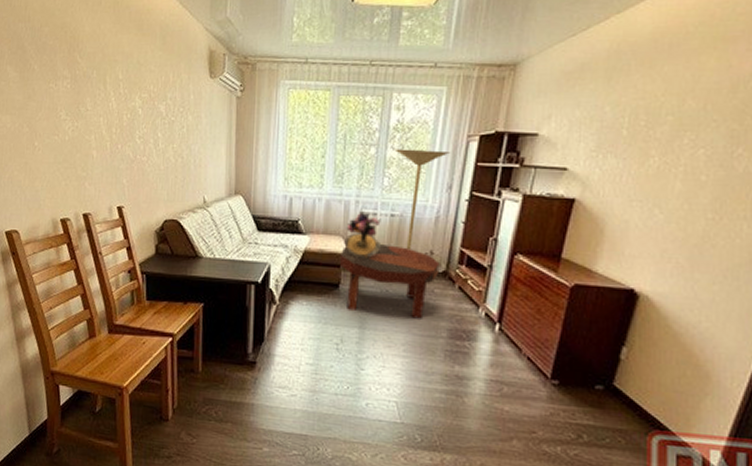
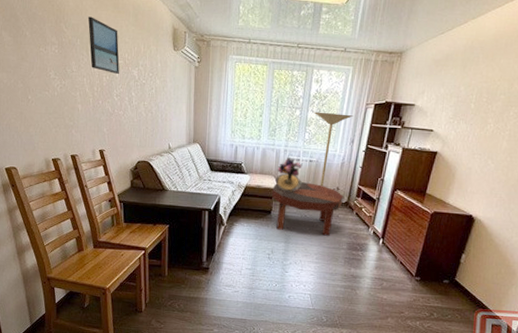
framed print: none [106,42,143,112] -> present [87,16,120,75]

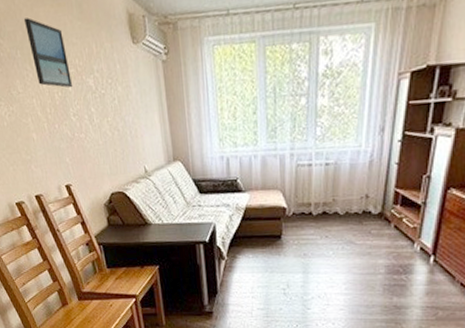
coffee table: present [271,182,343,236] -> none [279,193,376,260]
bouquet: present [275,158,303,192] -> none [283,163,319,209]
floor lamp: present [313,112,354,187] -> none [324,92,382,196]

